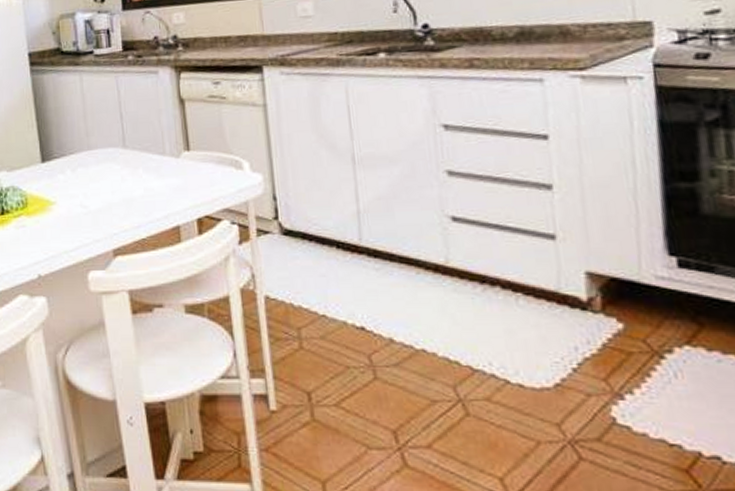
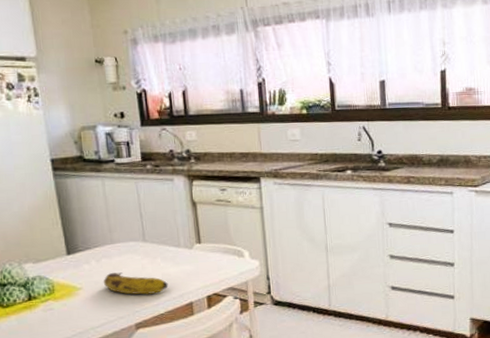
fruit: none [79,185,151,214] -> present [104,272,168,295]

